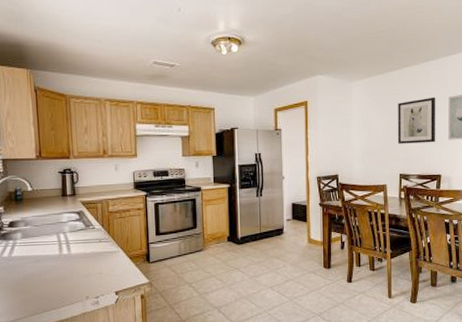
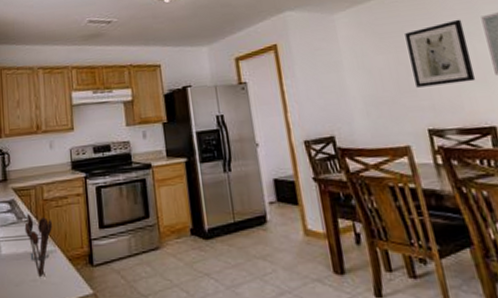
utensil holder: none [92,223,116,271] -> present [24,214,52,278]

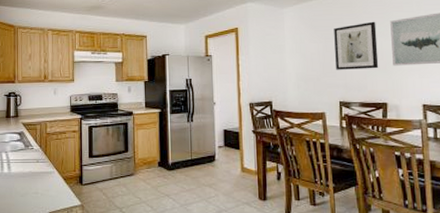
utensil holder: present [24,214,52,278] -> none [30,143,52,191]

